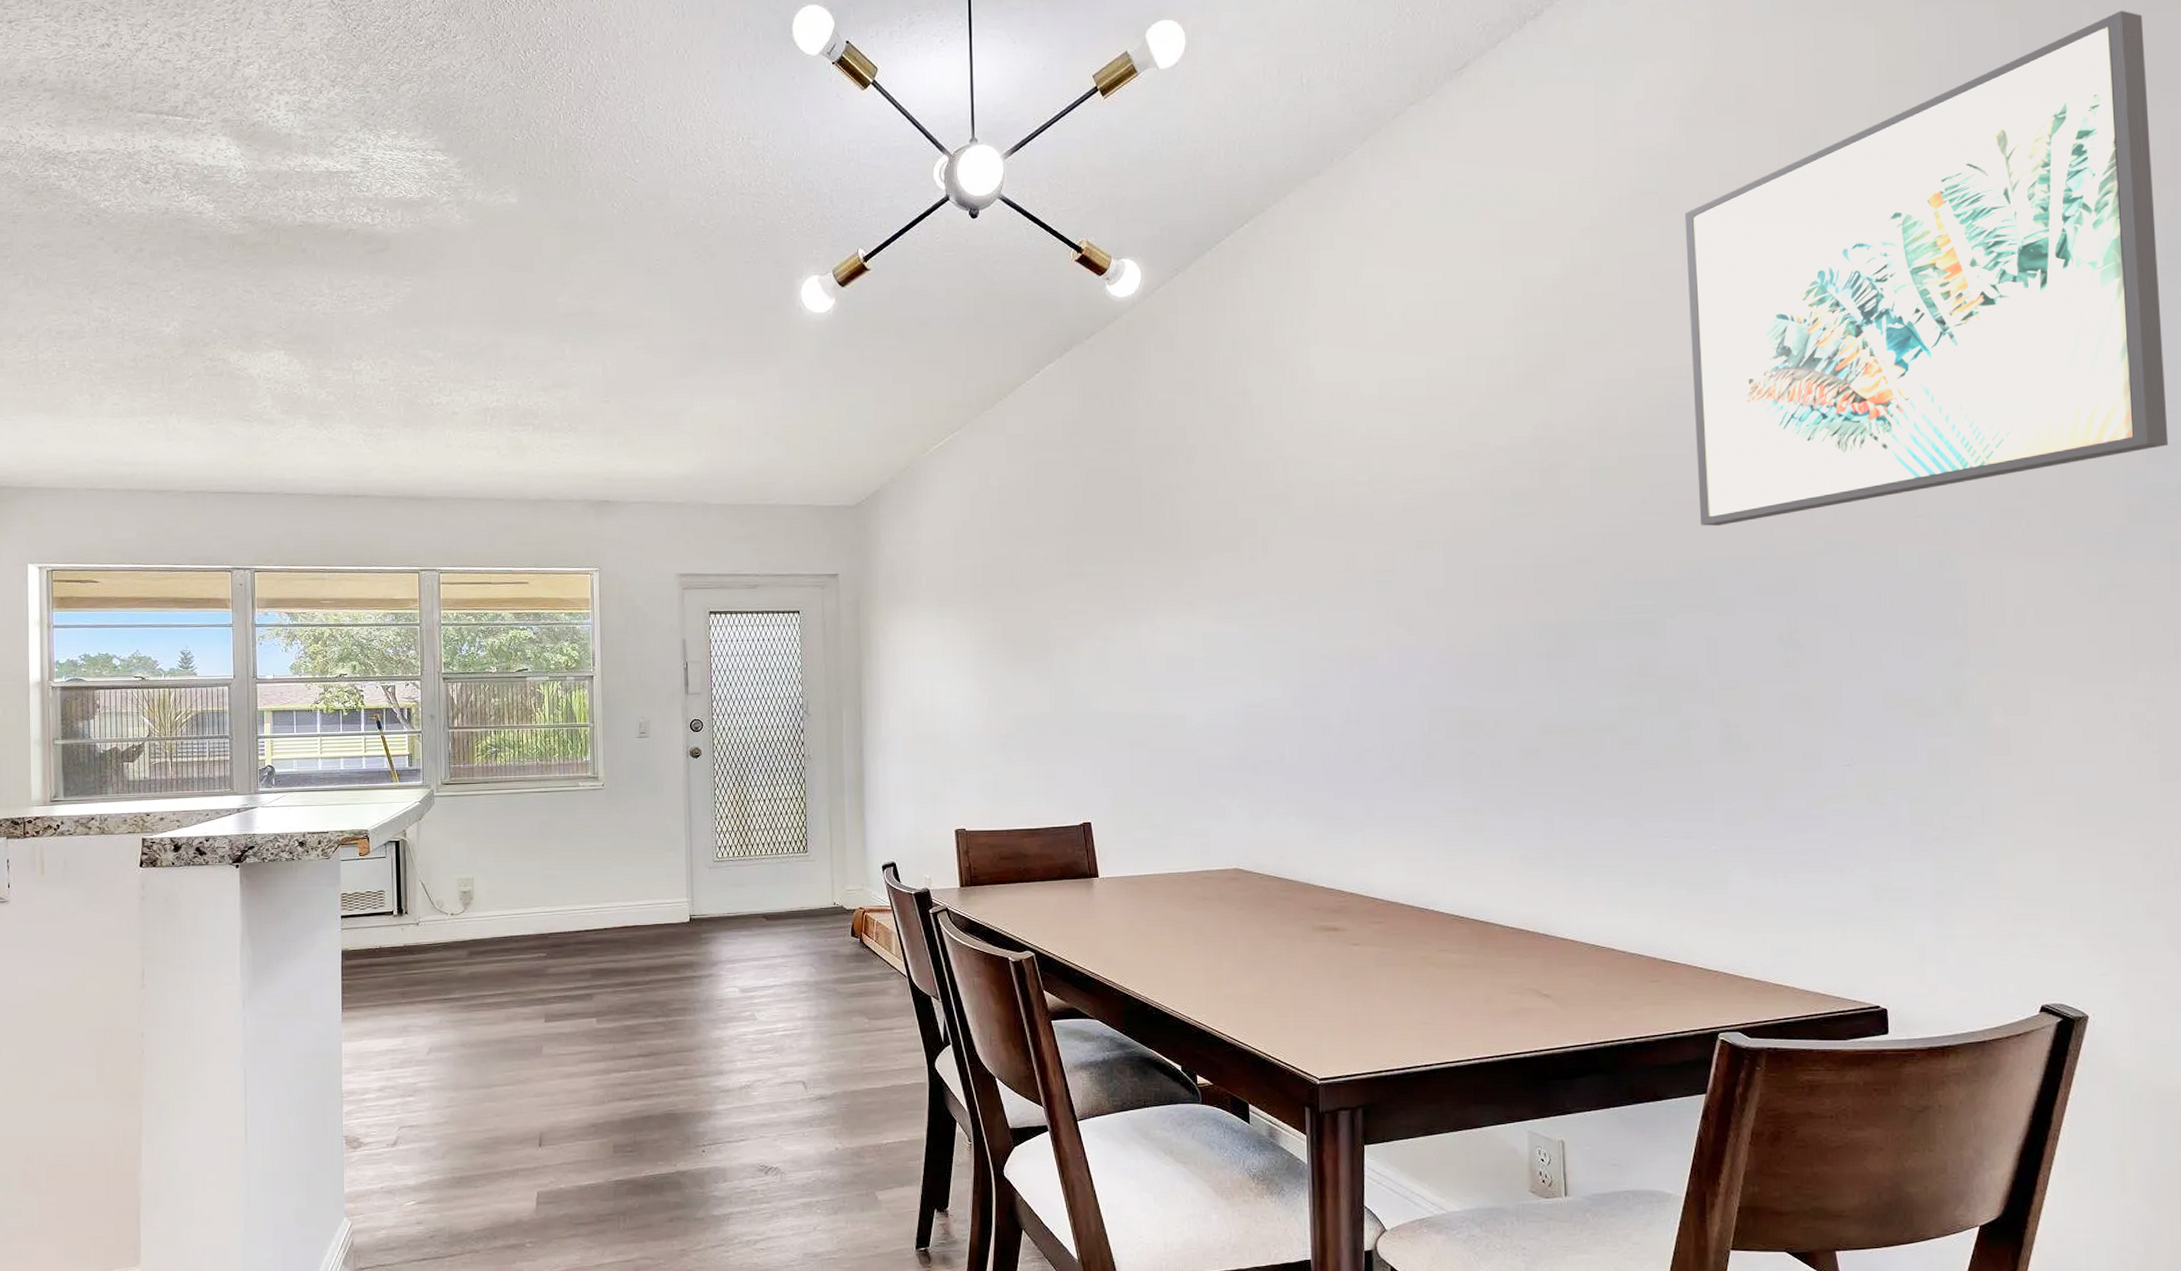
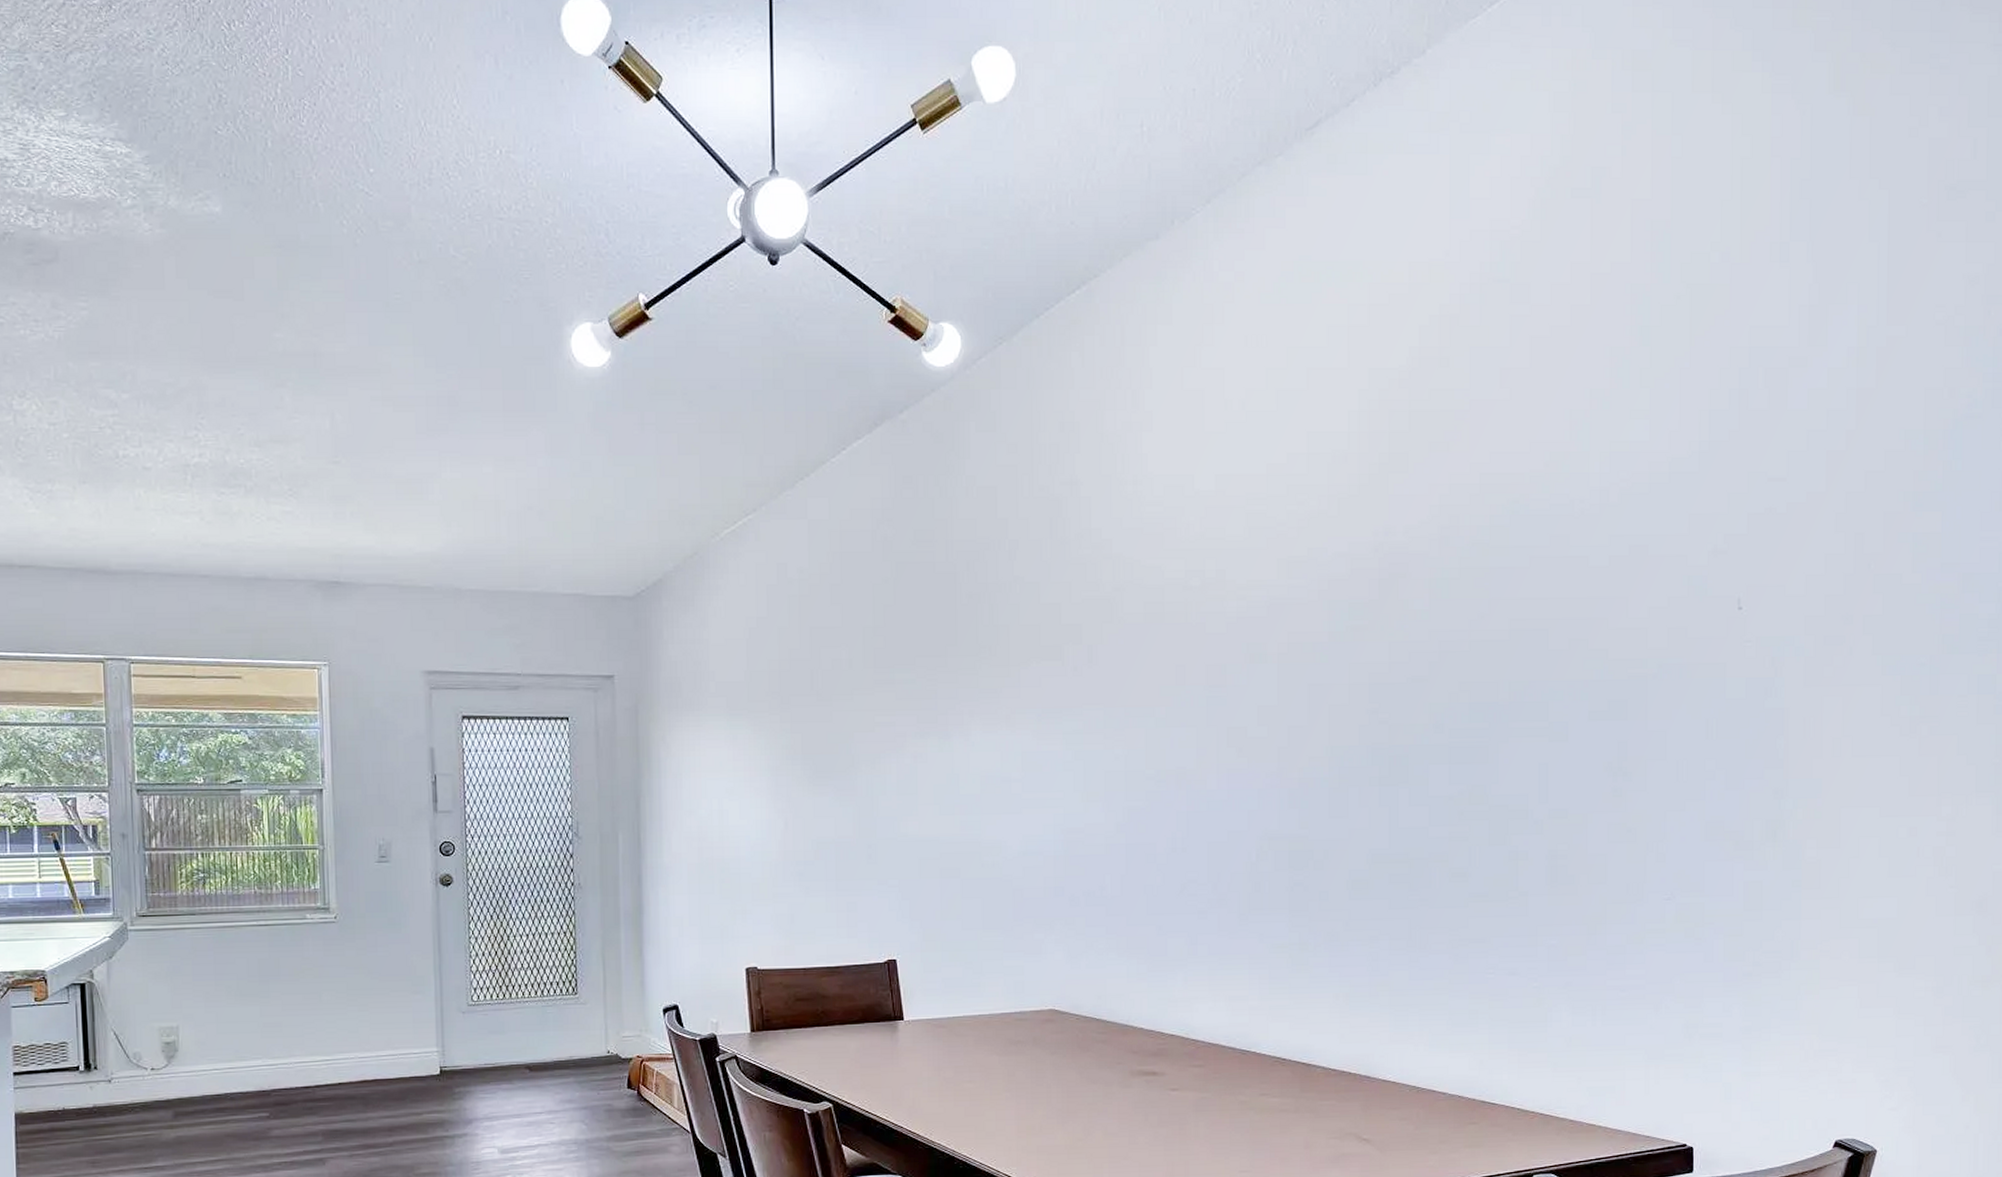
wall art: present [1684,10,2169,526] -> none [1535,114,1986,646]

